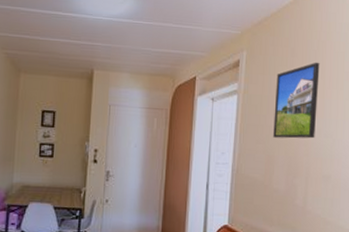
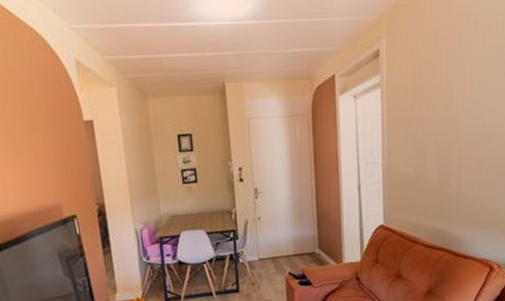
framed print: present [273,62,320,139] -> none [420,39,466,128]

